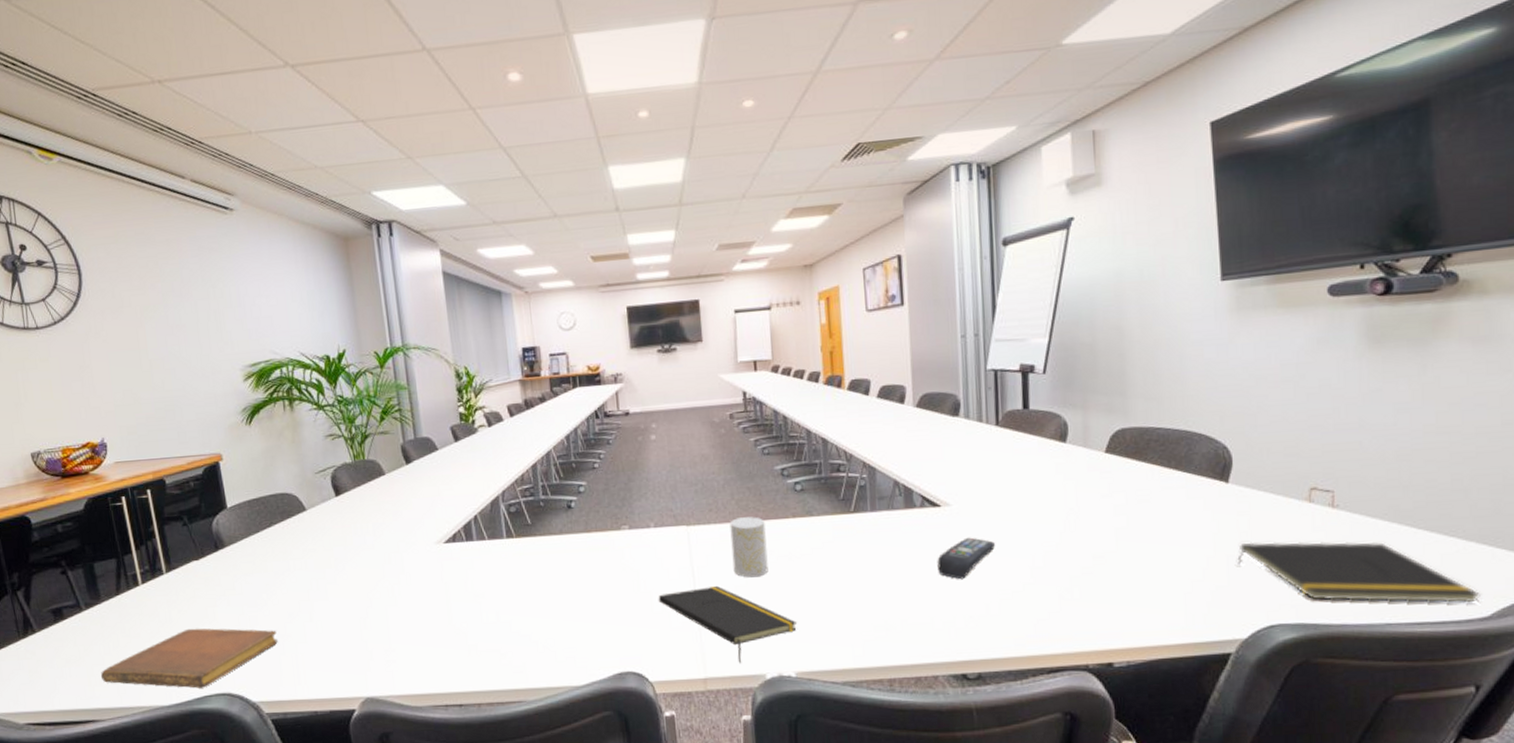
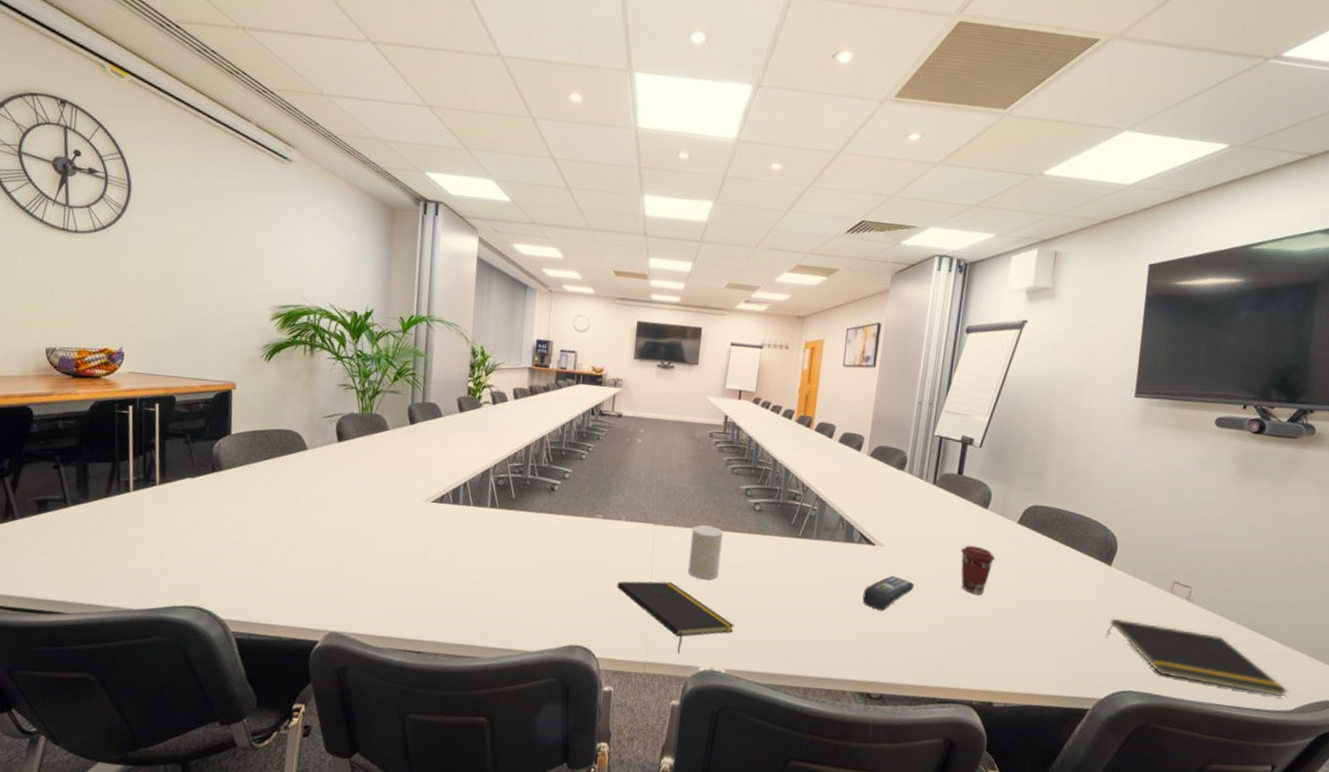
notebook: present [101,628,278,689] -> none [74,540,257,599]
coffee cup: none [1042,487,1086,542] -> present [960,545,995,595]

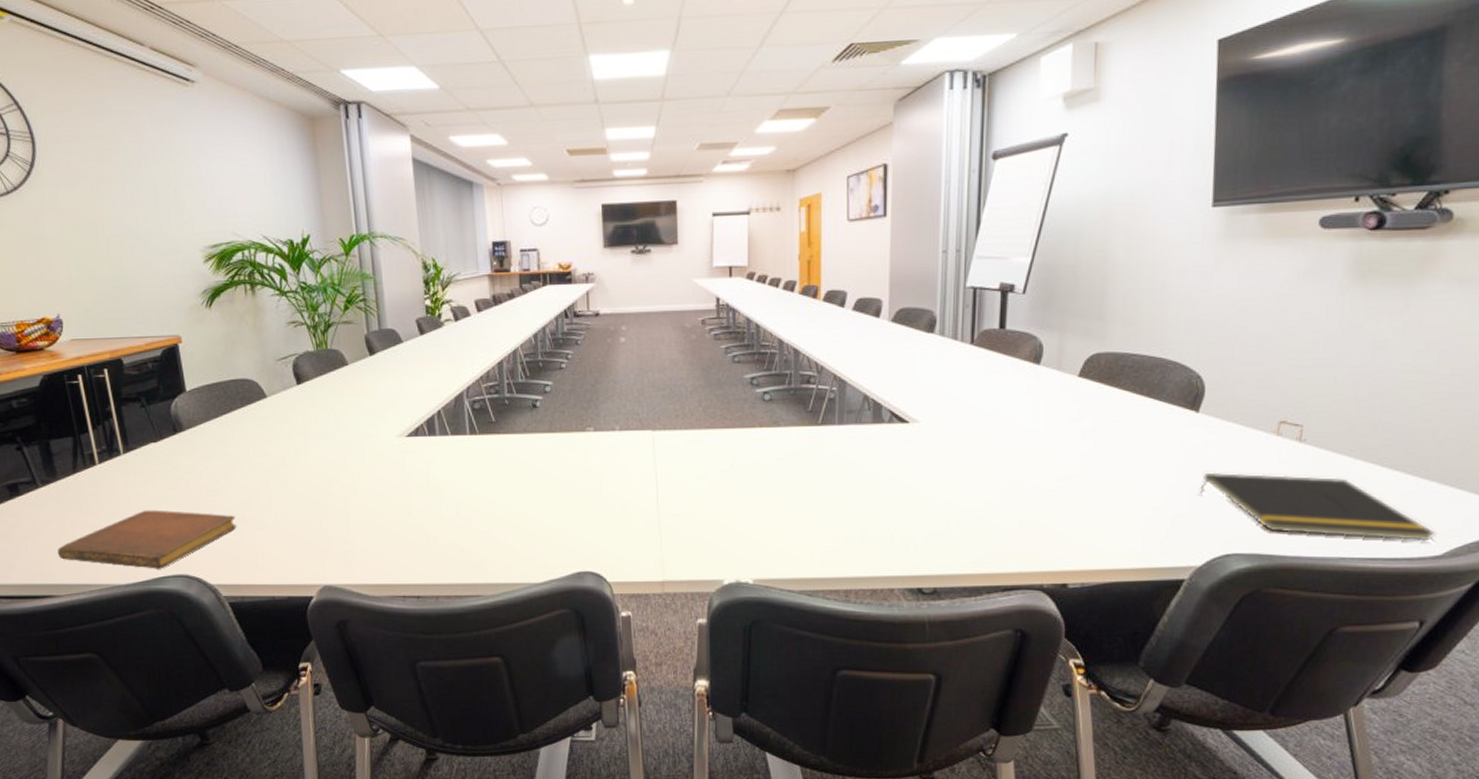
notebook: none [74,540,257,599] -> present [58,510,236,569]
notepad: present [616,581,735,654] -> none [620,491,758,568]
cup: present [688,525,723,580] -> none [696,424,732,485]
remote control: present [862,575,914,612] -> none [901,455,960,496]
coffee cup: present [960,545,995,595] -> none [1011,409,1055,464]

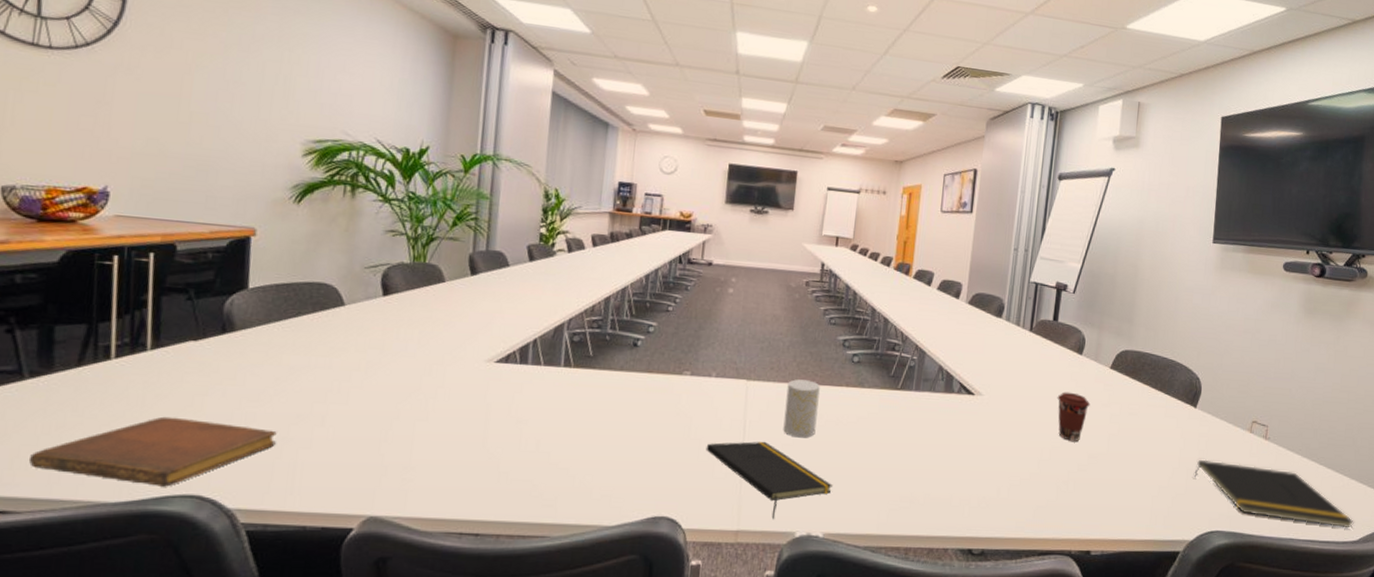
notepad: none [620,491,758,568] -> present [706,441,834,519]
cup: none [696,424,732,485] -> present [783,379,820,438]
coffee cup: none [1011,409,1055,464] -> present [1057,392,1090,441]

